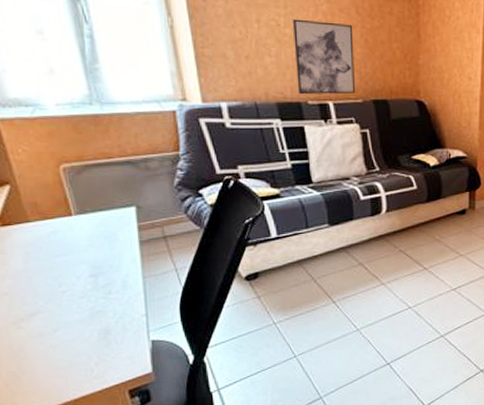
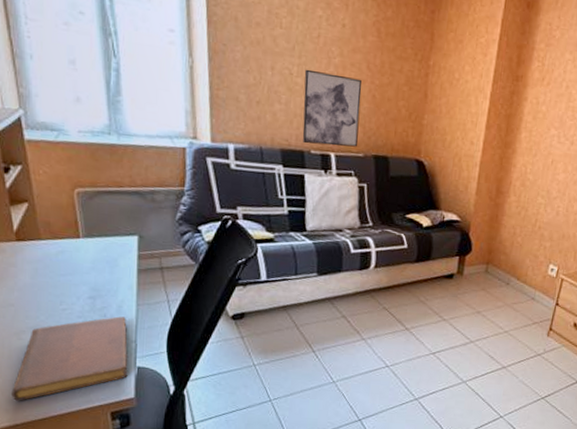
notebook: none [17,291,142,392] -> present [11,316,128,401]

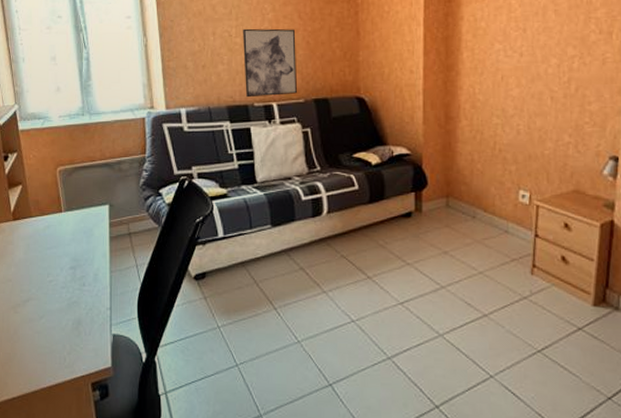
notebook: present [11,316,128,401] -> none [10,284,105,374]

